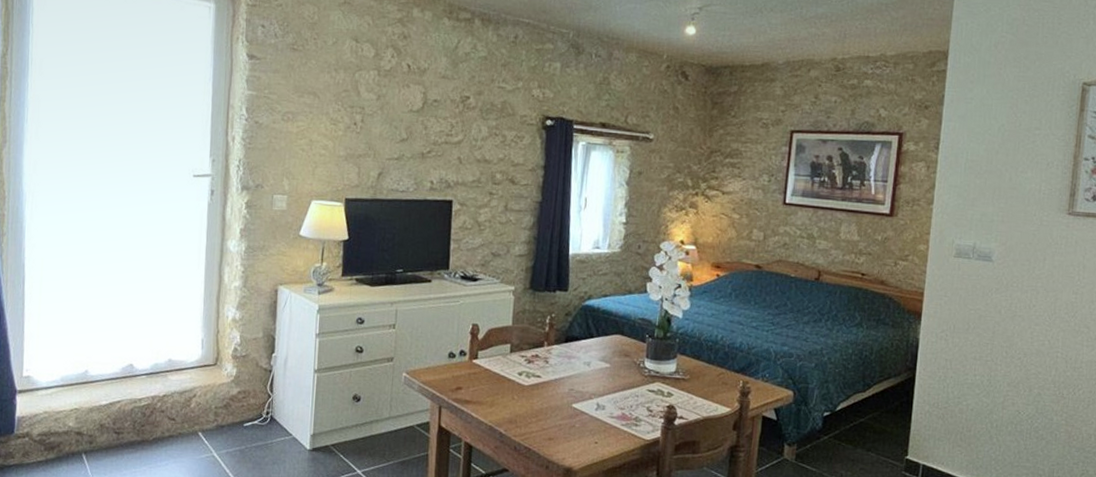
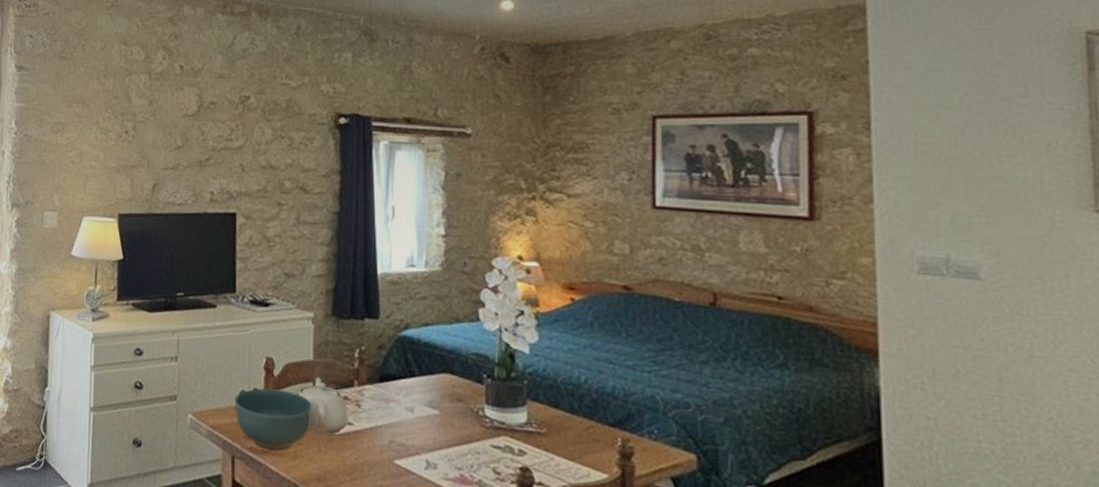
bowl: none [443,349,509,401] -> present [234,388,312,451]
teapot: none [496,339,539,387] -> present [297,376,349,435]

